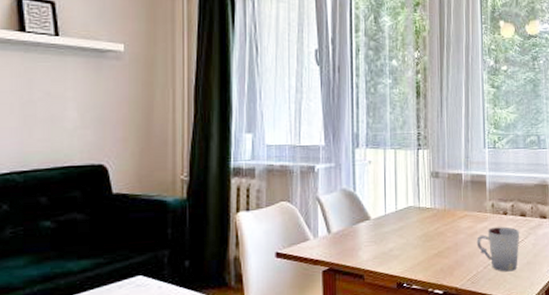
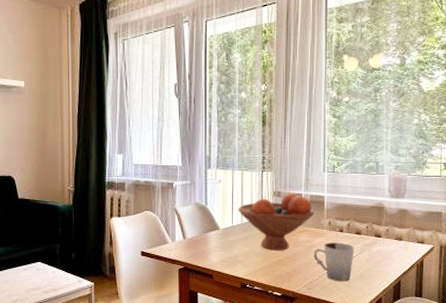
fruit bowl: none [391,172,477,241] -> present [238,192,315,250]

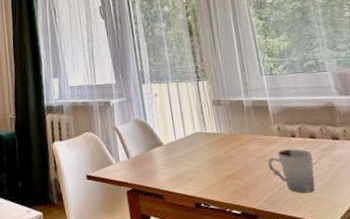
fruit bowl: present [238,192,315,250] -> none [178,99,261,164]

